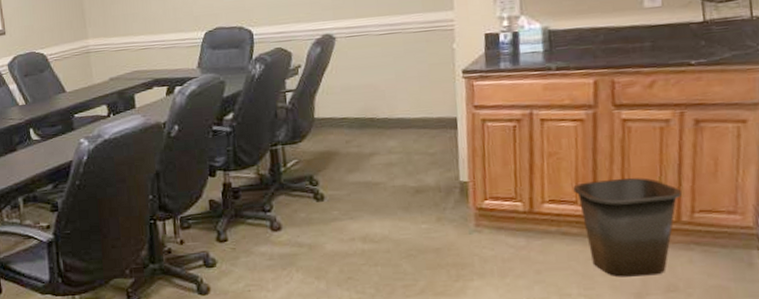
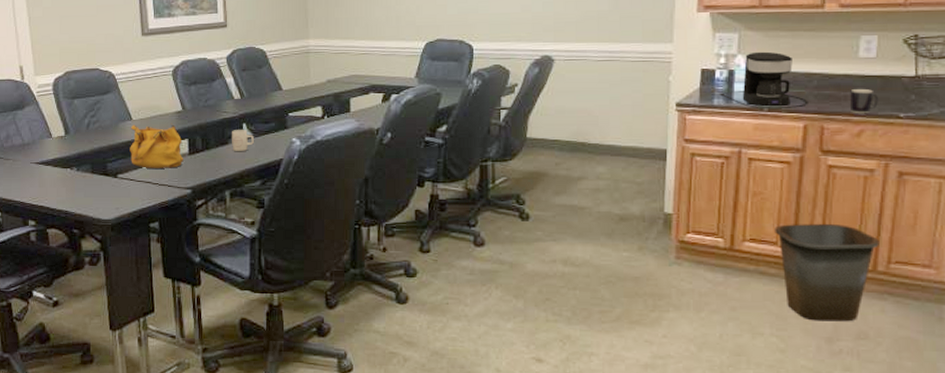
mug: none [18,135,42,158] -> present [231,130,254,152]
coffee maker: none [504,10,597,69] -> present [719,51,808,110]
mug: none [638,38,669,66] -> present [849,88,879,114]

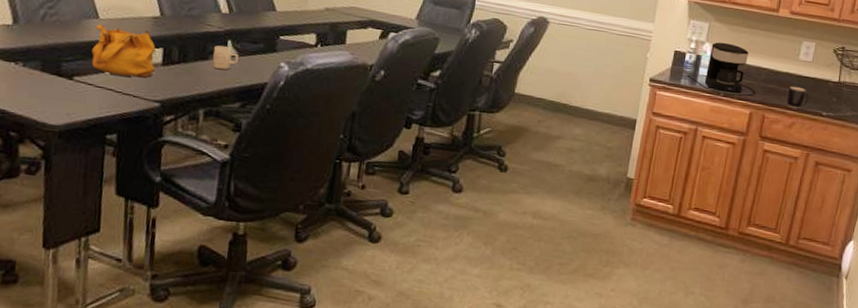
waste bin: present [775,223,879,322] -> none [715,197,794,287]

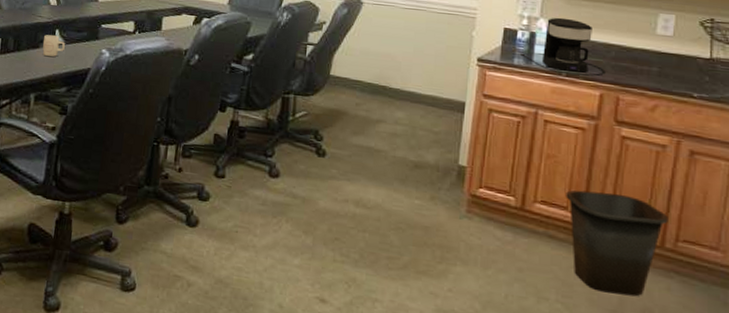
waste bin: none [715,197,794,287] -> present [566,190,668,296]
mug: present [786,86,810,110] -> none [645,63,674,90]

